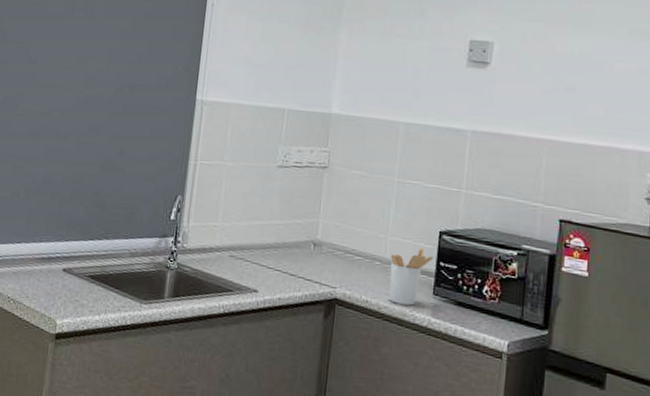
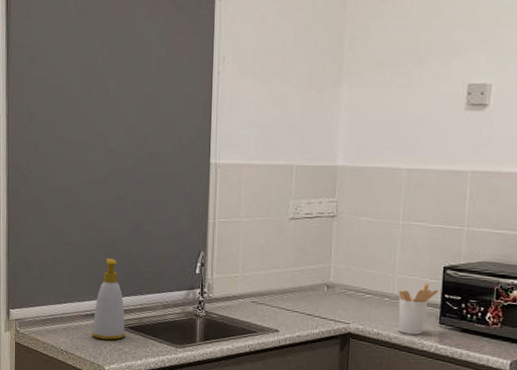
soap bottle: none [45,195,87,290] -> present [92,258,126,340]

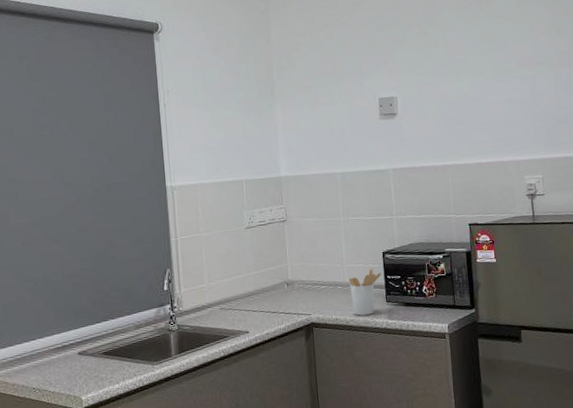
soap bottle: present [92,258,126,340] -> none [64,288,101,371]

